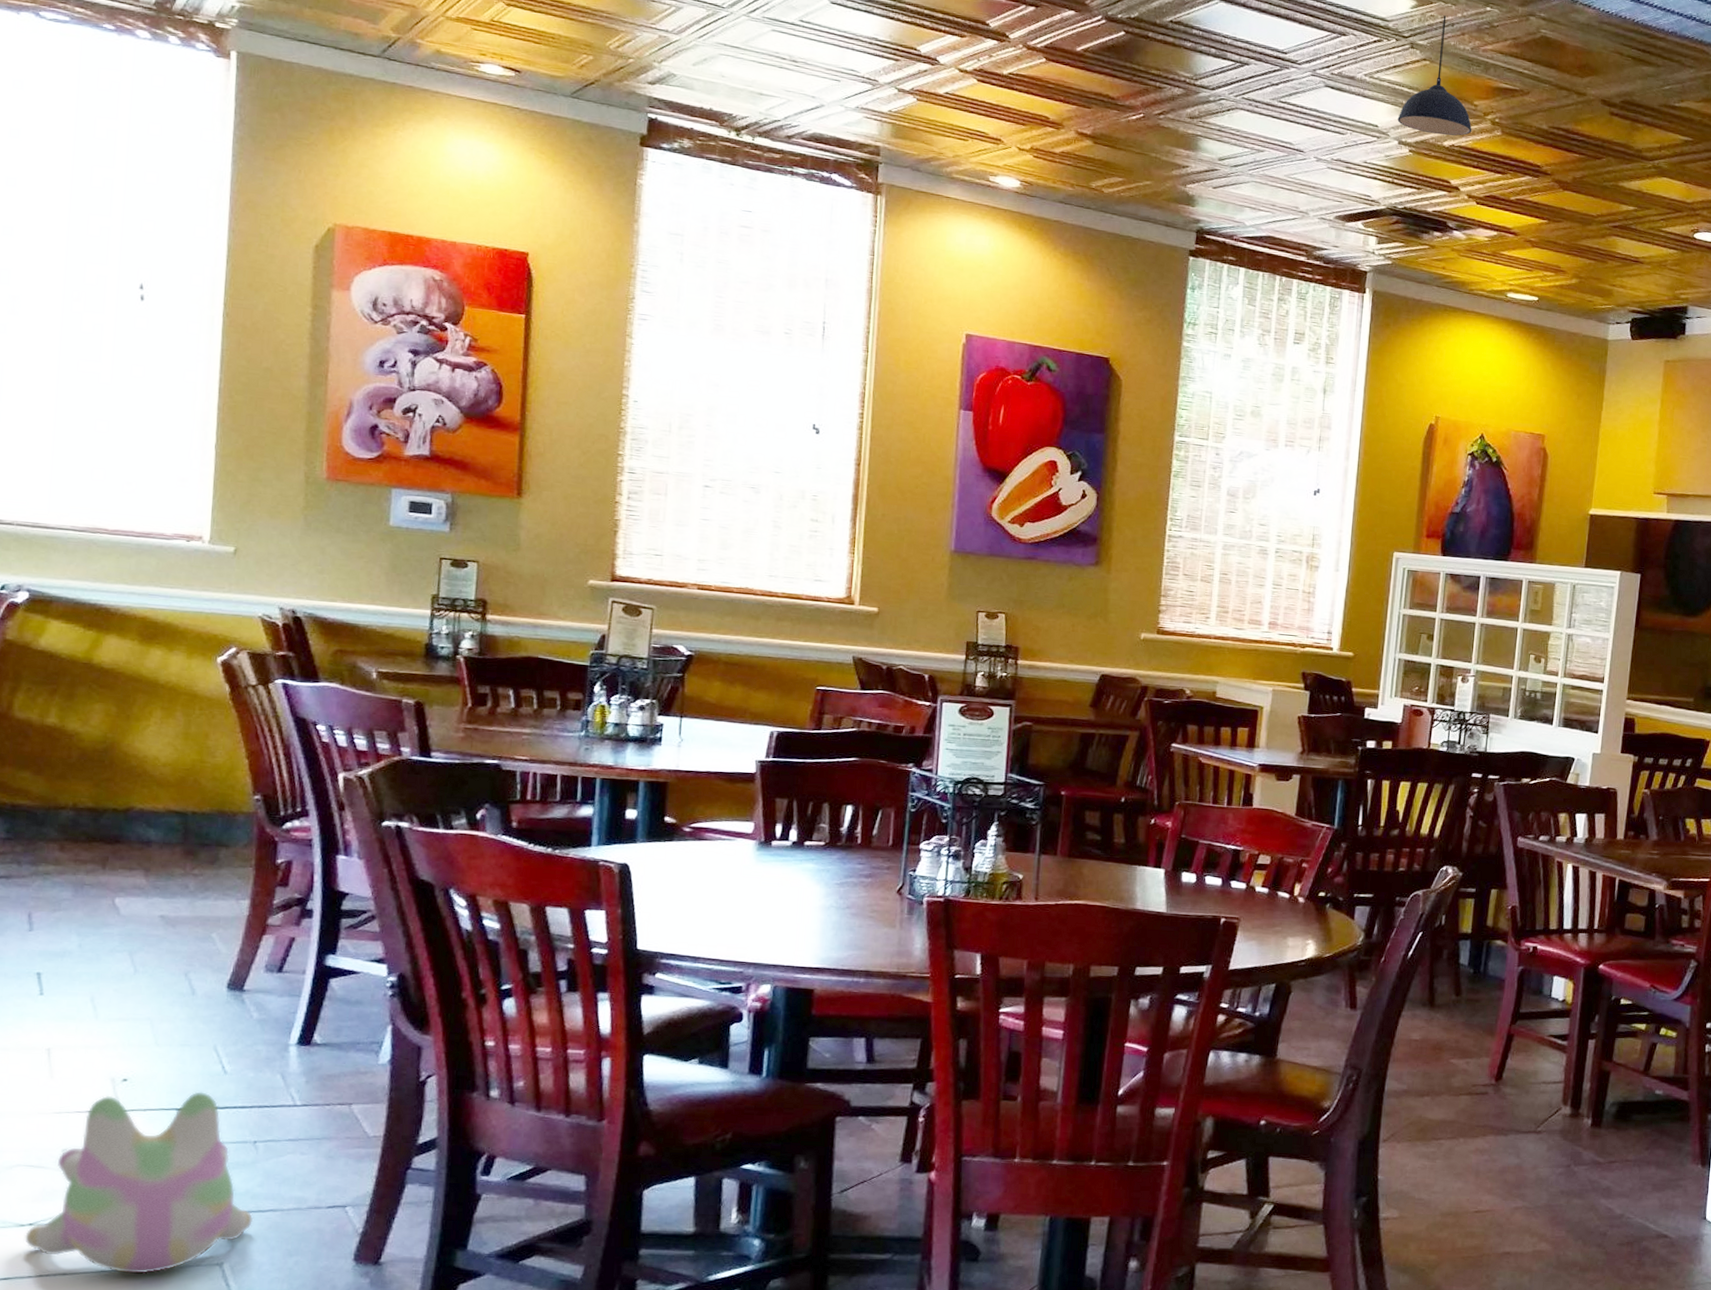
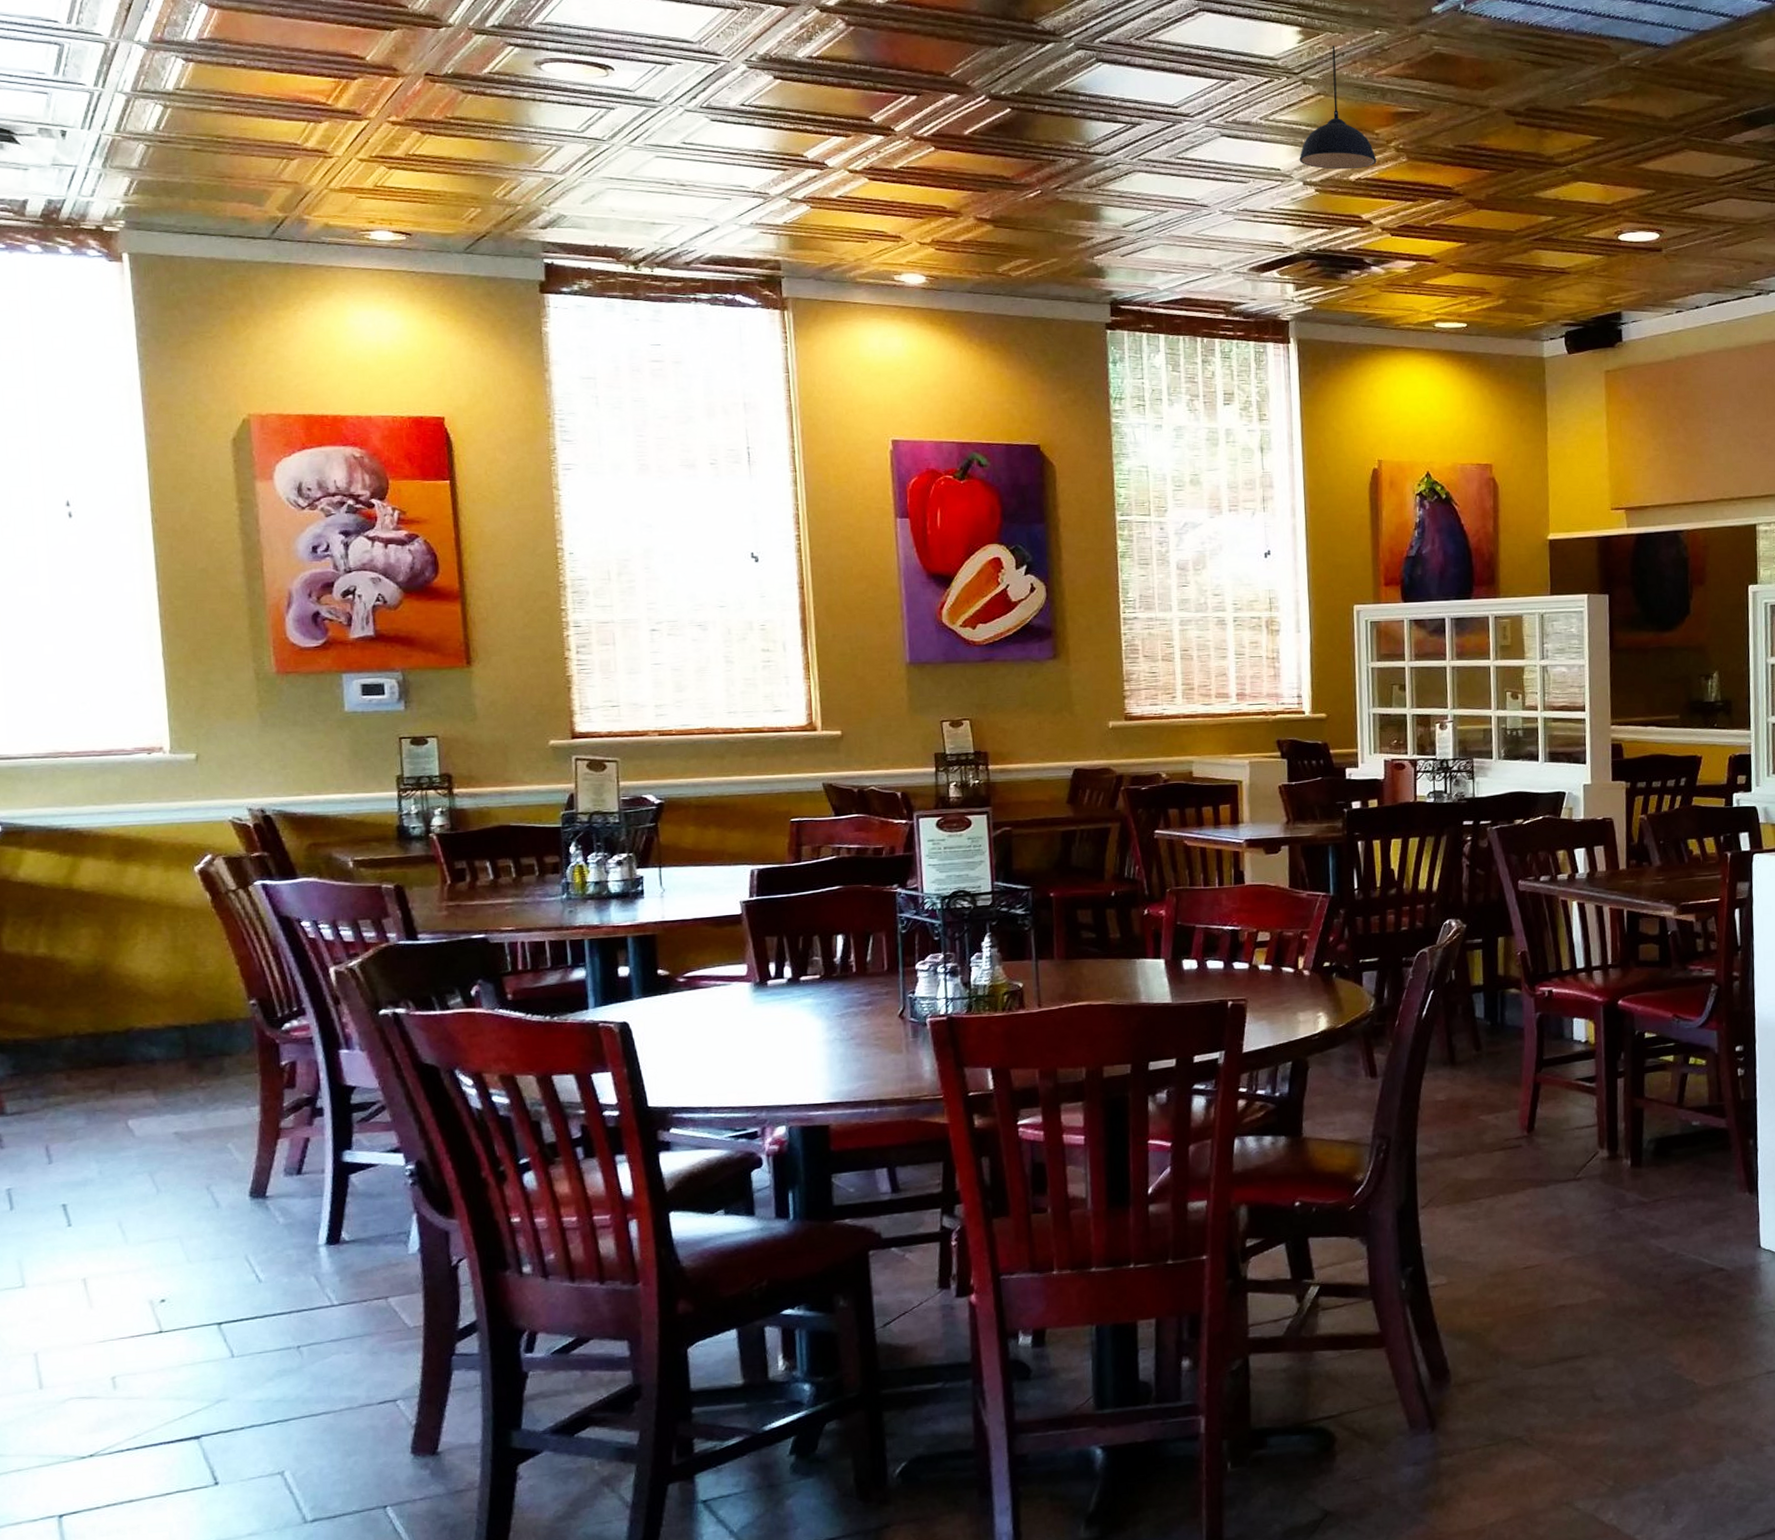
plush toy: present [25,1091,254,1274] -> none [87,1303,308,1493]

